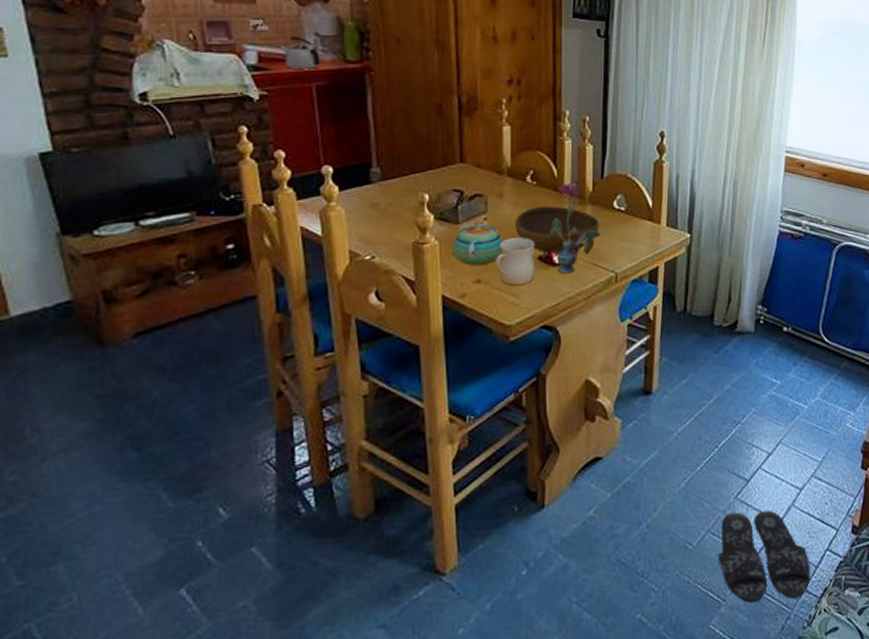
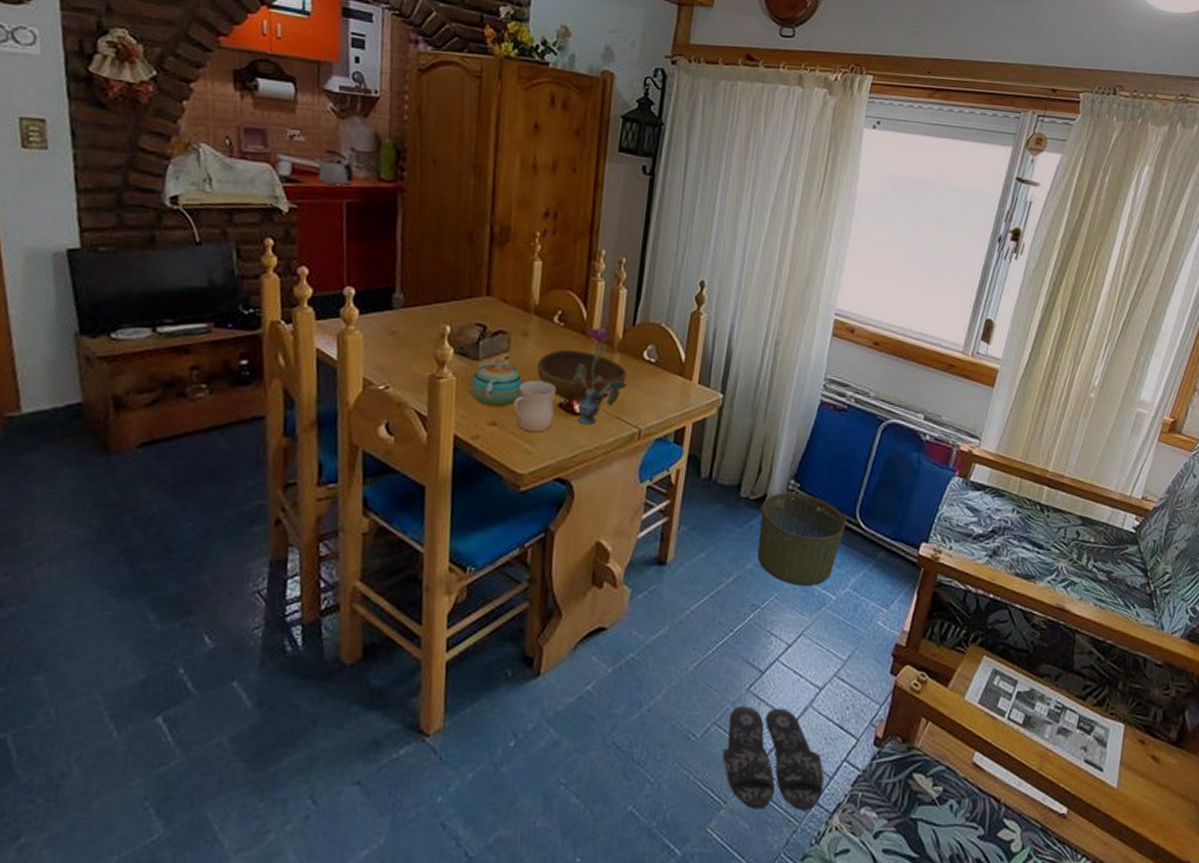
basket: none [733,316,812,400] -> present [757,492,848,586]

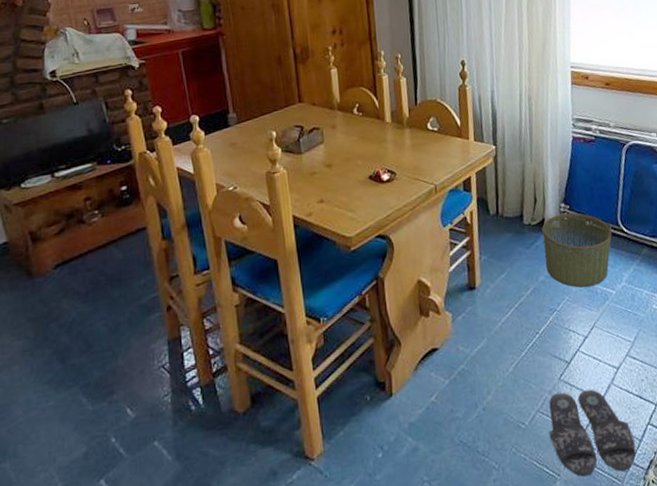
kettle: present [315,149,354,185] -> none [153,13,184,41]
teapot: present [468,355,523,406] -> none [297,146,340,188]
mug: present [513,380,557,432] -> none [334,161,368,203]
bowl: present [537,349,626,403] -> none [347,132,418,173]
vase: present [570,327,627,425] -> none [375,110,419,190]

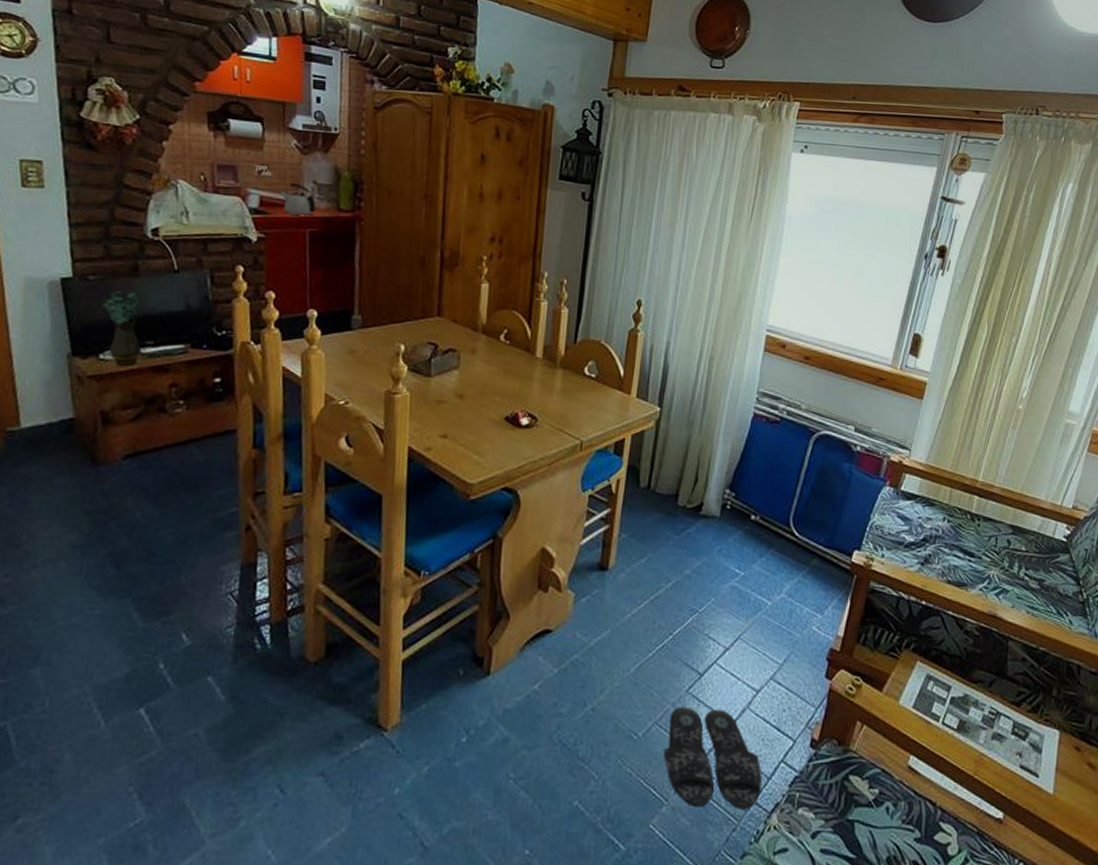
vase: none [17,125,56,191] -> present [102,288,142,366]
kettle: none [153,13,184,41] -> present [280,182,316,216]
basket: present [542,213,612,288] -> none [694,501,782,591]

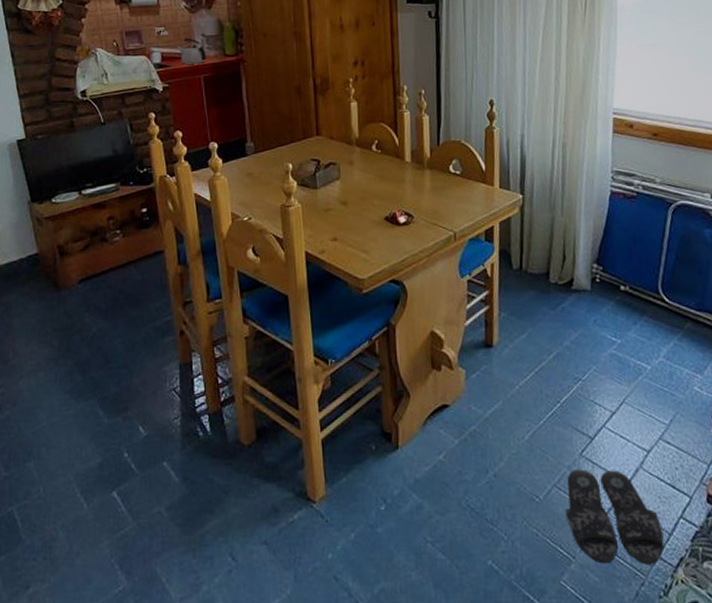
vase: present [102,288,142,366] -> none [50,143,83,206]

